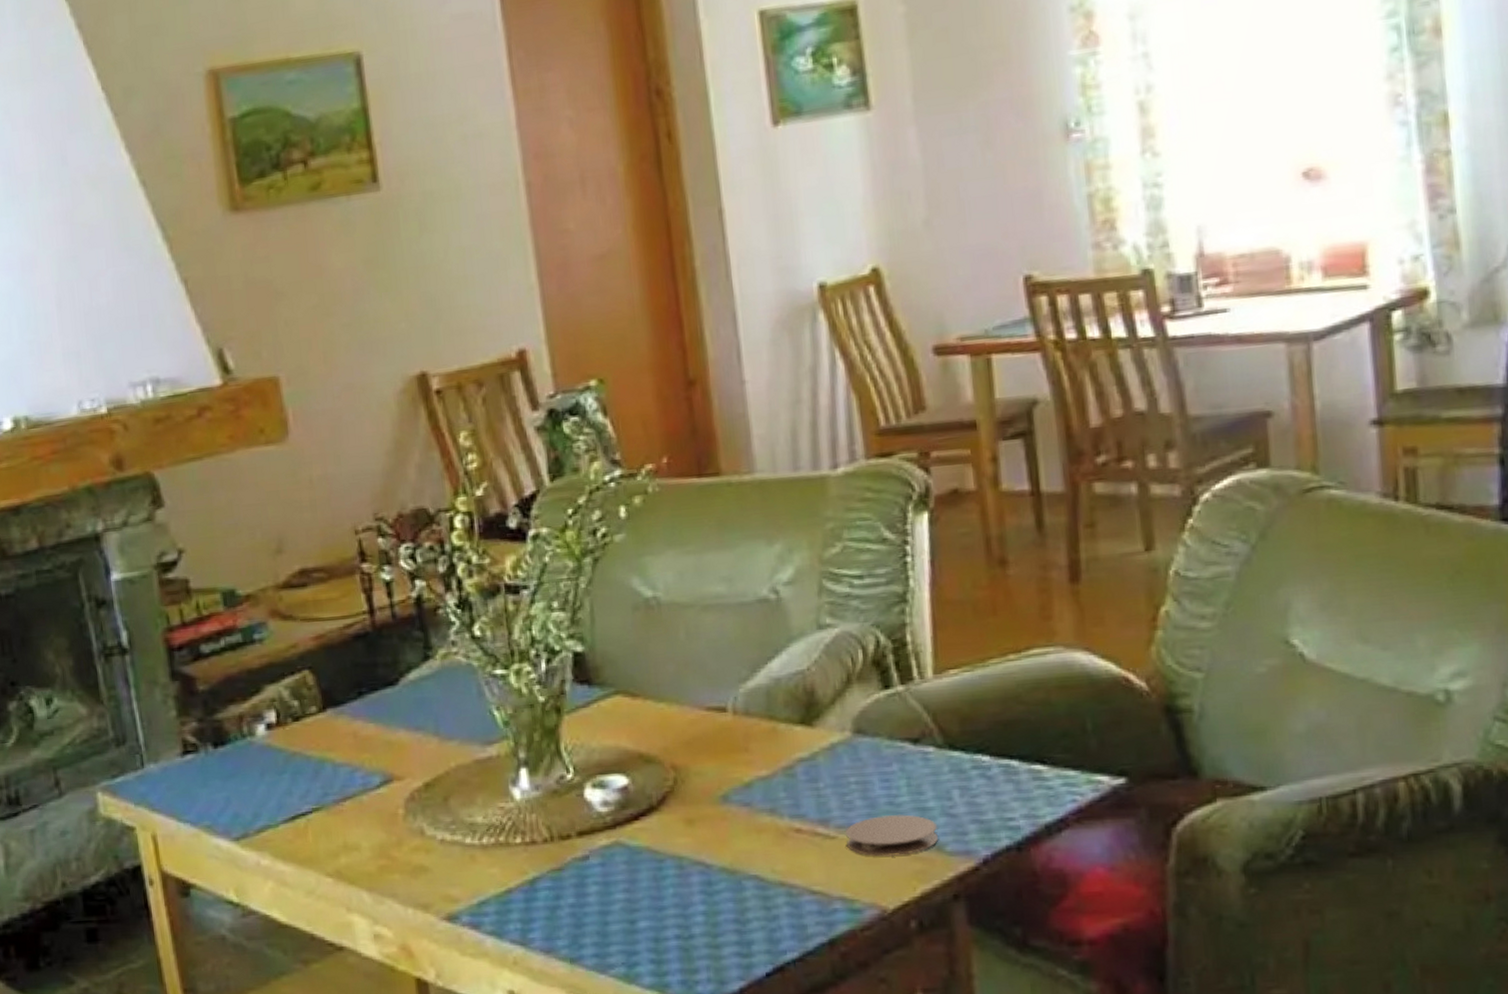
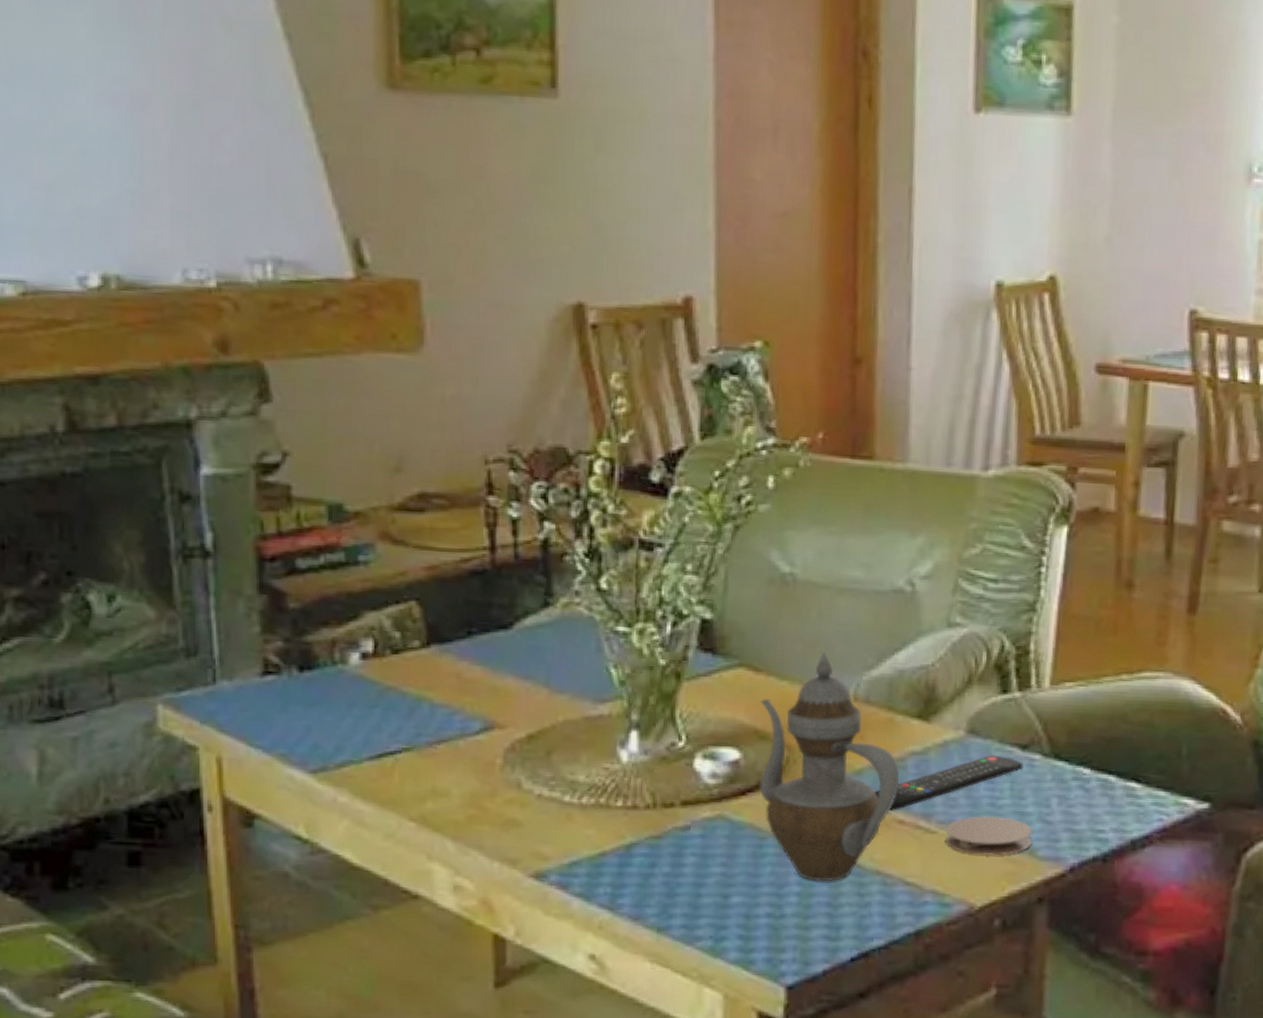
teapot: none [641,669,791,899] -> present [759,652,900,882]
remote control: none [766,752,918,822] -> present [874,755,1023,812]

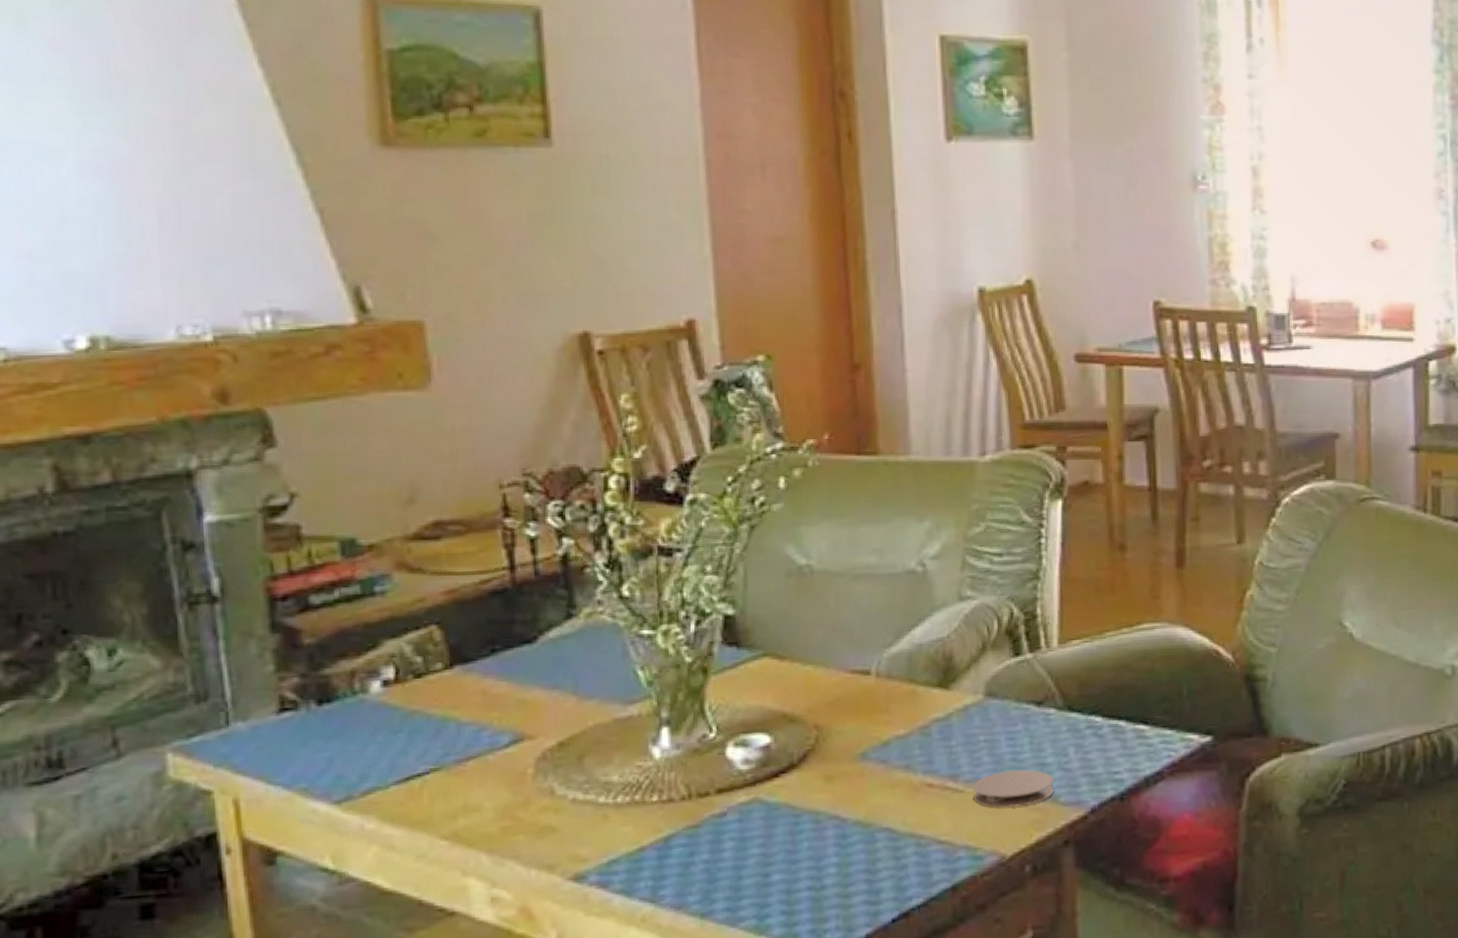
teapot: present [759,652,900,882] -> none [786,635,926,851]
remote control: present [874,755,1023,812] -> none [902,713,1040,777]

